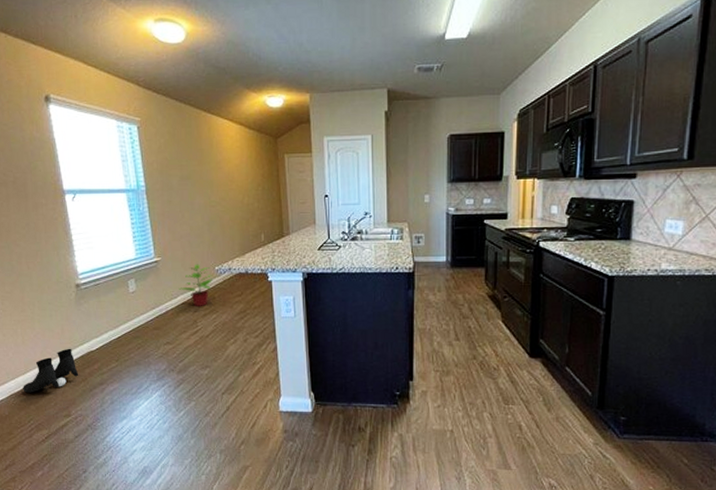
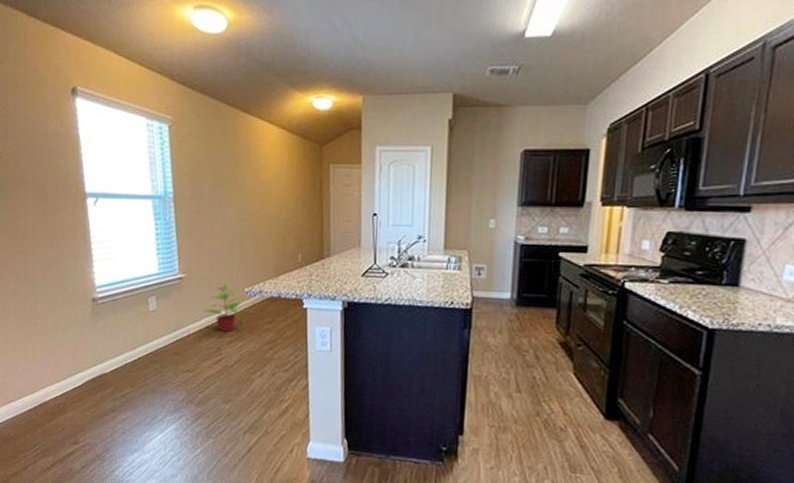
boots: present [23,348,79,393] -> none [30,368,90,415]

